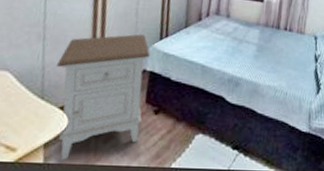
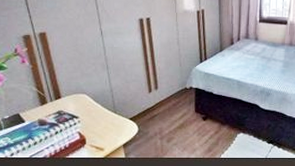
nightstand: present [56,34,150,161] -> none [120,59,194,155]

